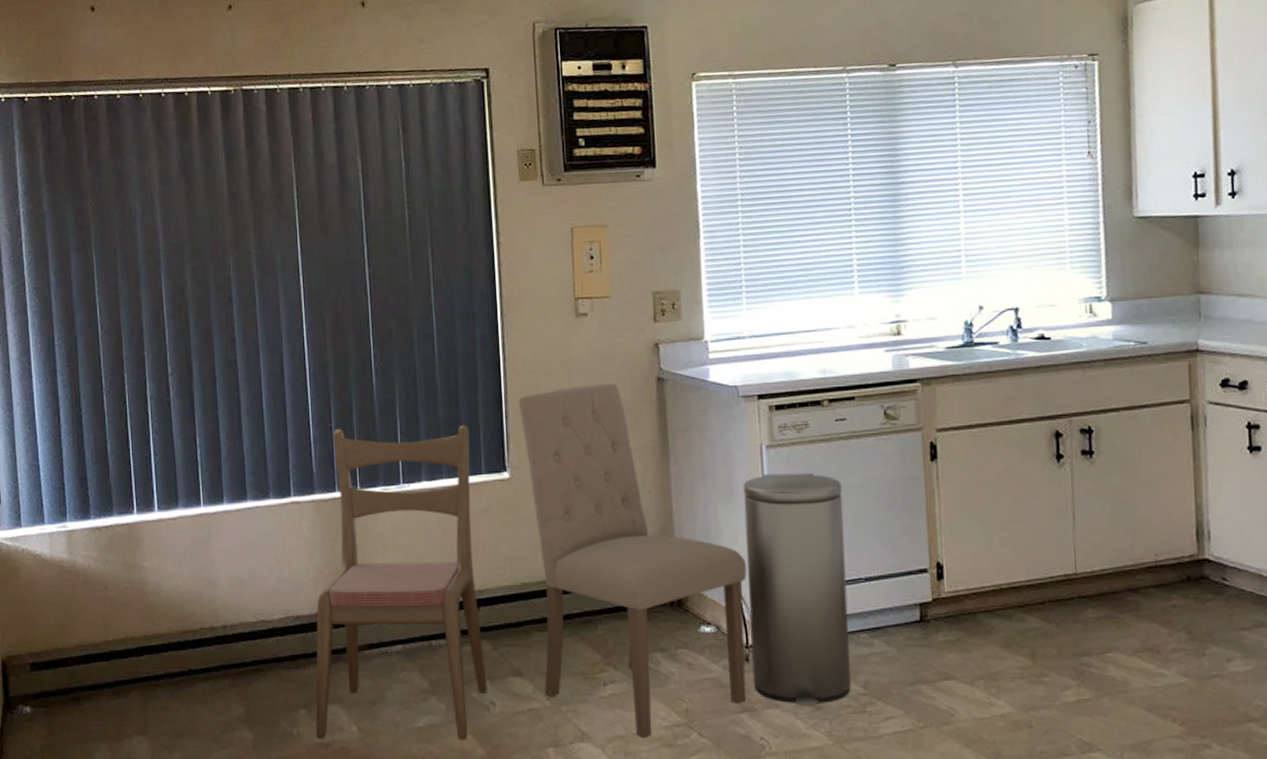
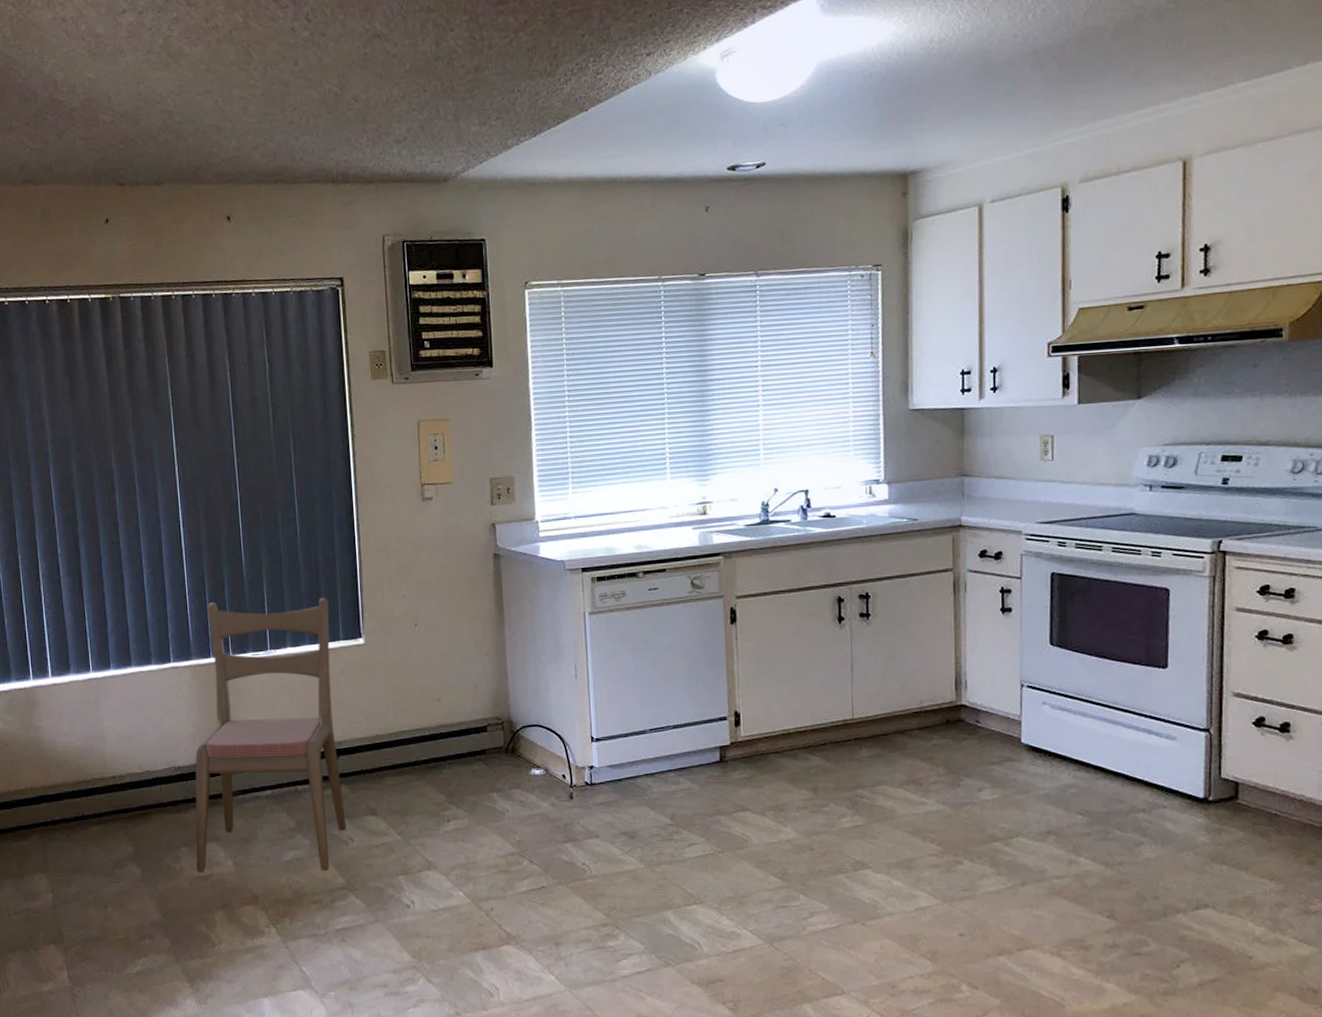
dining chair: present [518,383,747,738] -> none [371,559,572,866]
pedal bin: present [743,473,851,706] -> none [568,635,660,836]

